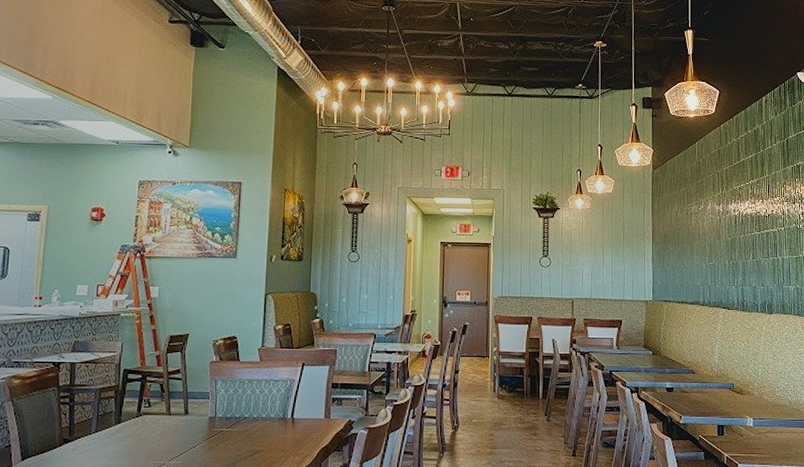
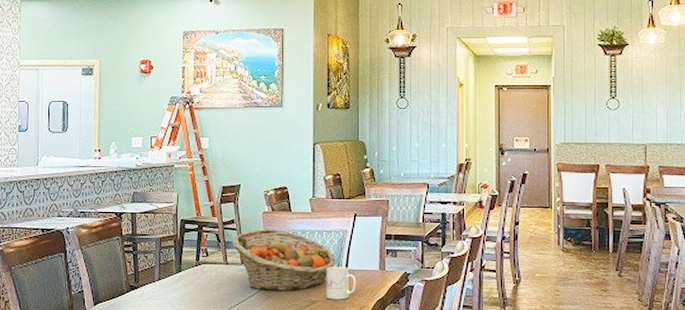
fruit basket: none [177,378,282,441] -> present [233,229,336,292]
mug: none [270,416,302,449] -> present [326,267,357,300]

